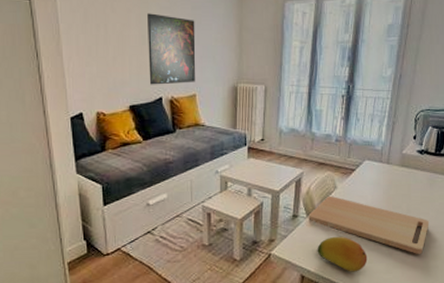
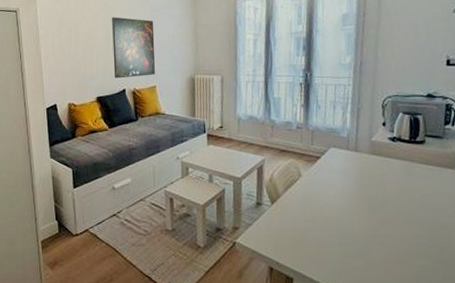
cutting board: present [308,196,430,254] -> none [273,184,412,251]
fruit: present [317,236,368,272] -> none [285,226,343,267]

